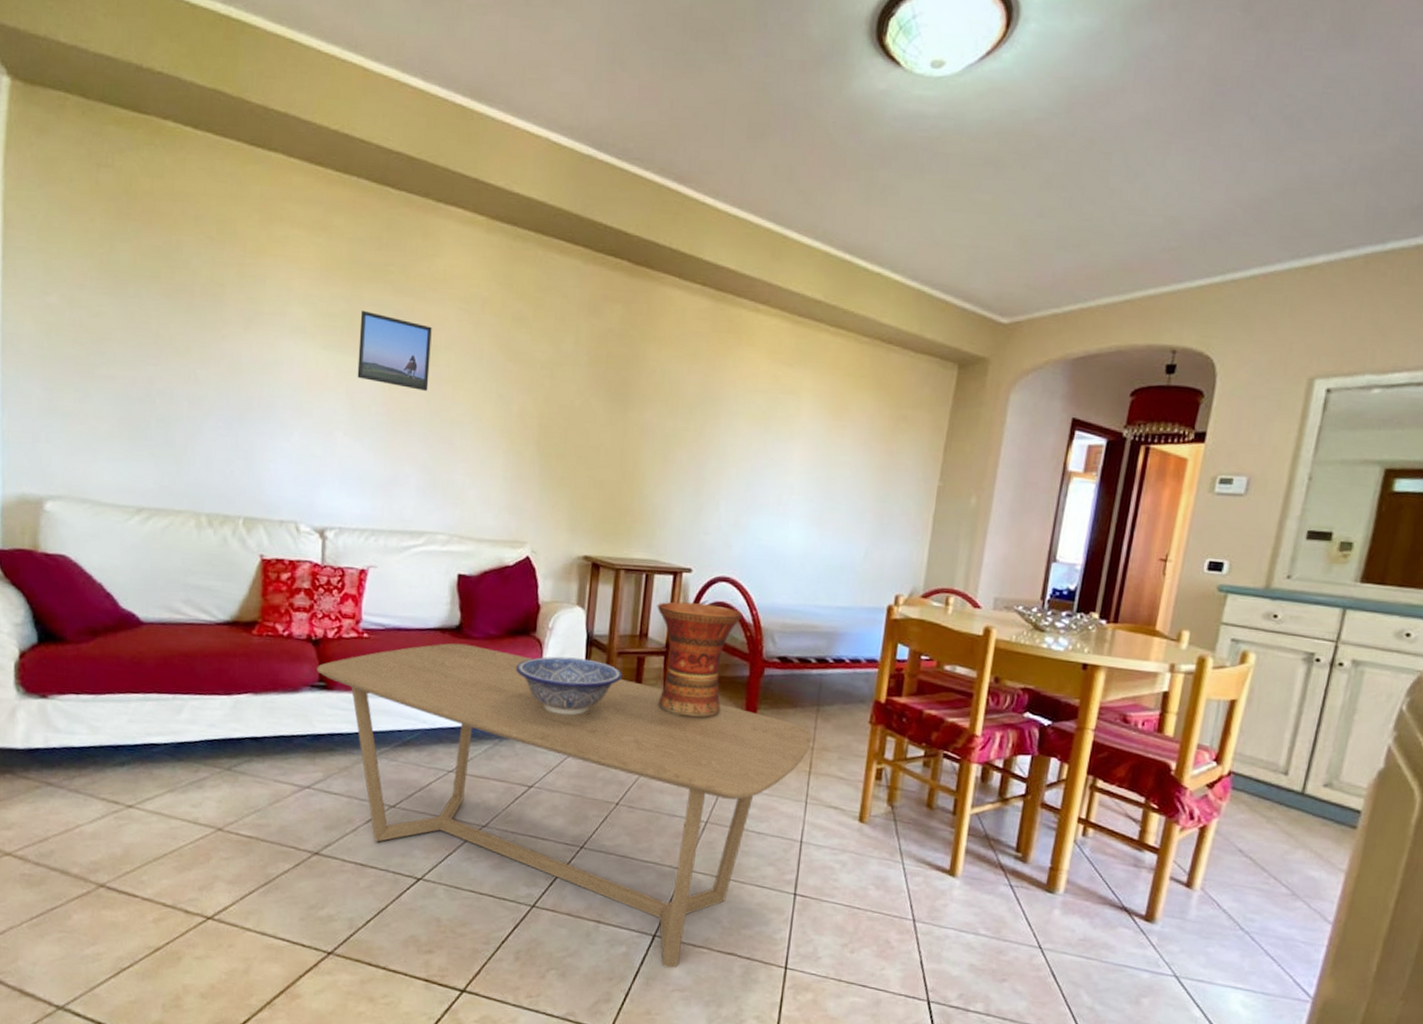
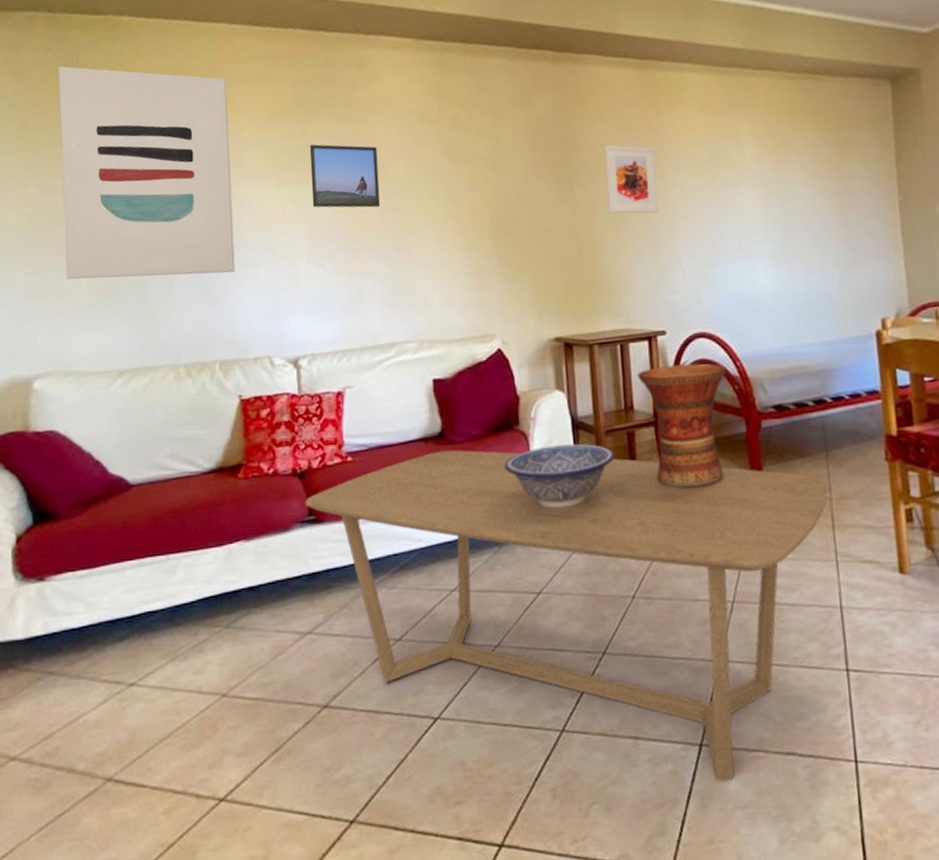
wall art: none [86,164,278,430] -> present [59,66,235,280]
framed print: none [657,374,715,452] -> present [604,144,659,214]

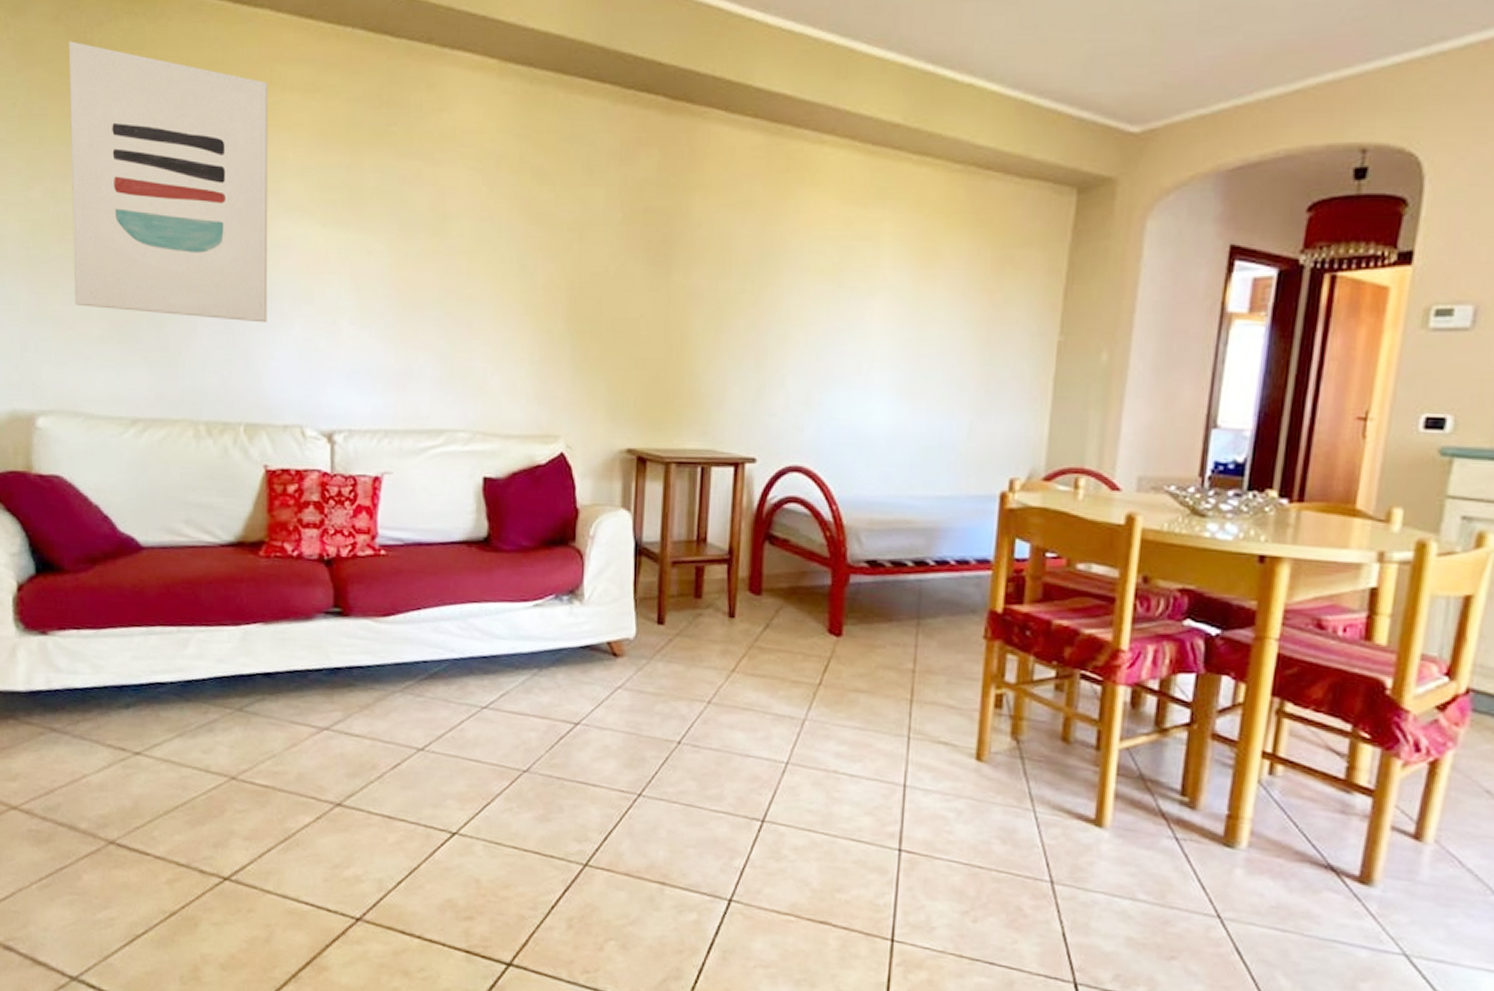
coffee table: present [305,450,828,783] -> none [330,557,913,940]
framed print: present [309,144,381,208] -> none [361,179,442,267]
decorative bowl: present [504,443,615,509] -> none [554,569,679,639]
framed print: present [604,144,659,214] -> none [707,227,774,317]
vase: present [637,363,727,489] -> none [716,498,820,638]

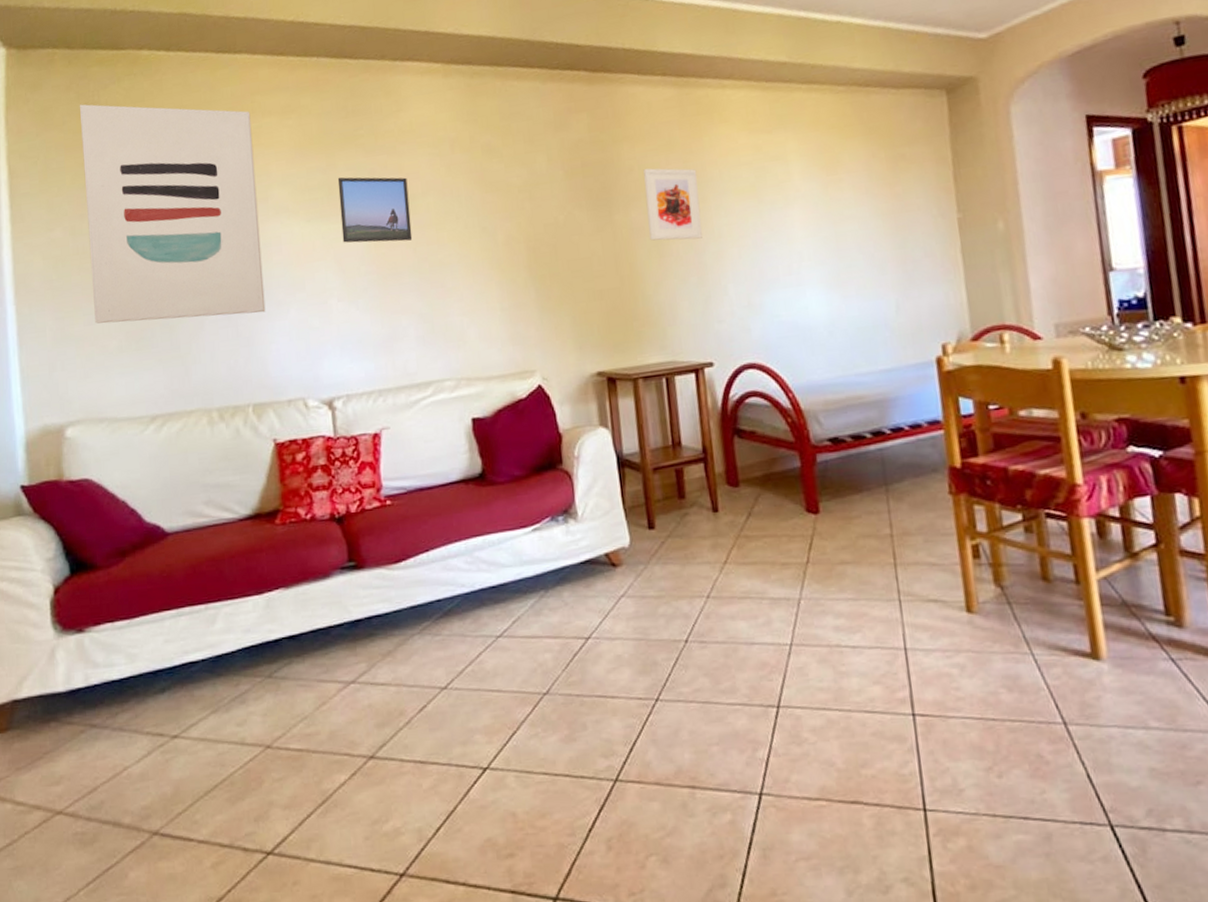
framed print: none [361,179,442,267] -> present [337,177,413,243]
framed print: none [707,227,774,317] -> present [643,168,702,241]

